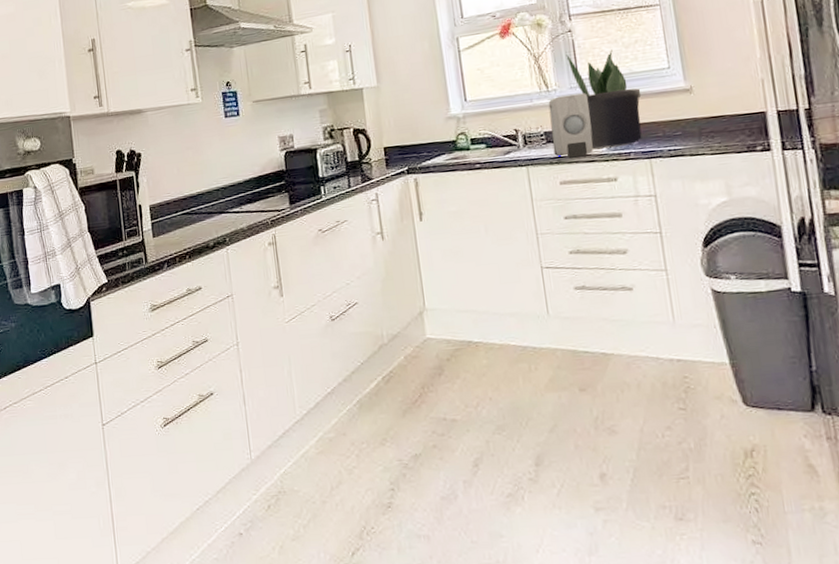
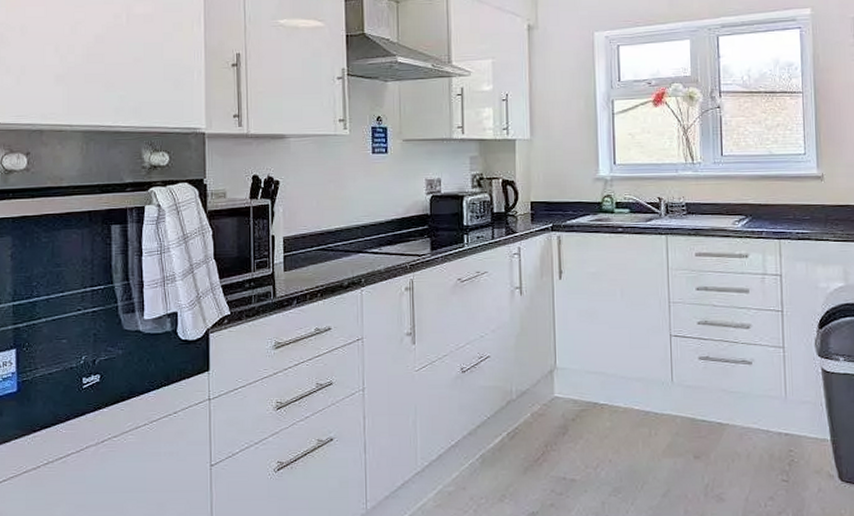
soap dispenser: present [548,93,594,158] -> none [692,169,730,231]
planter: present [566,49,642,149] -> none [713,130,778,224]

